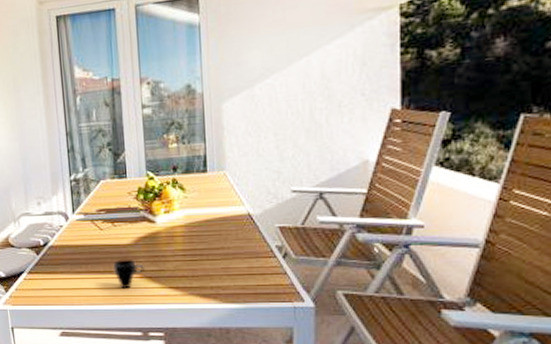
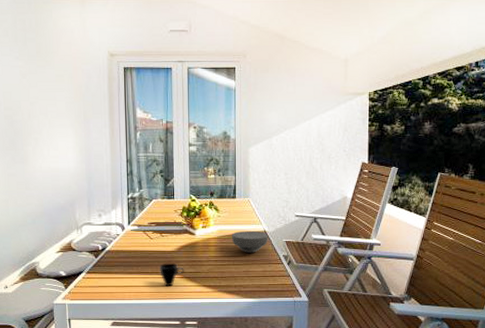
bowl: none [203,214,255,244] -> present [231,230,269,253]

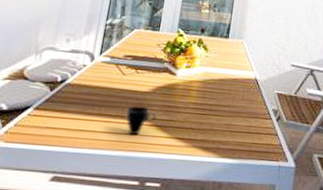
bowl: present [231,230,269,253] -> none [217,76,259,103]

